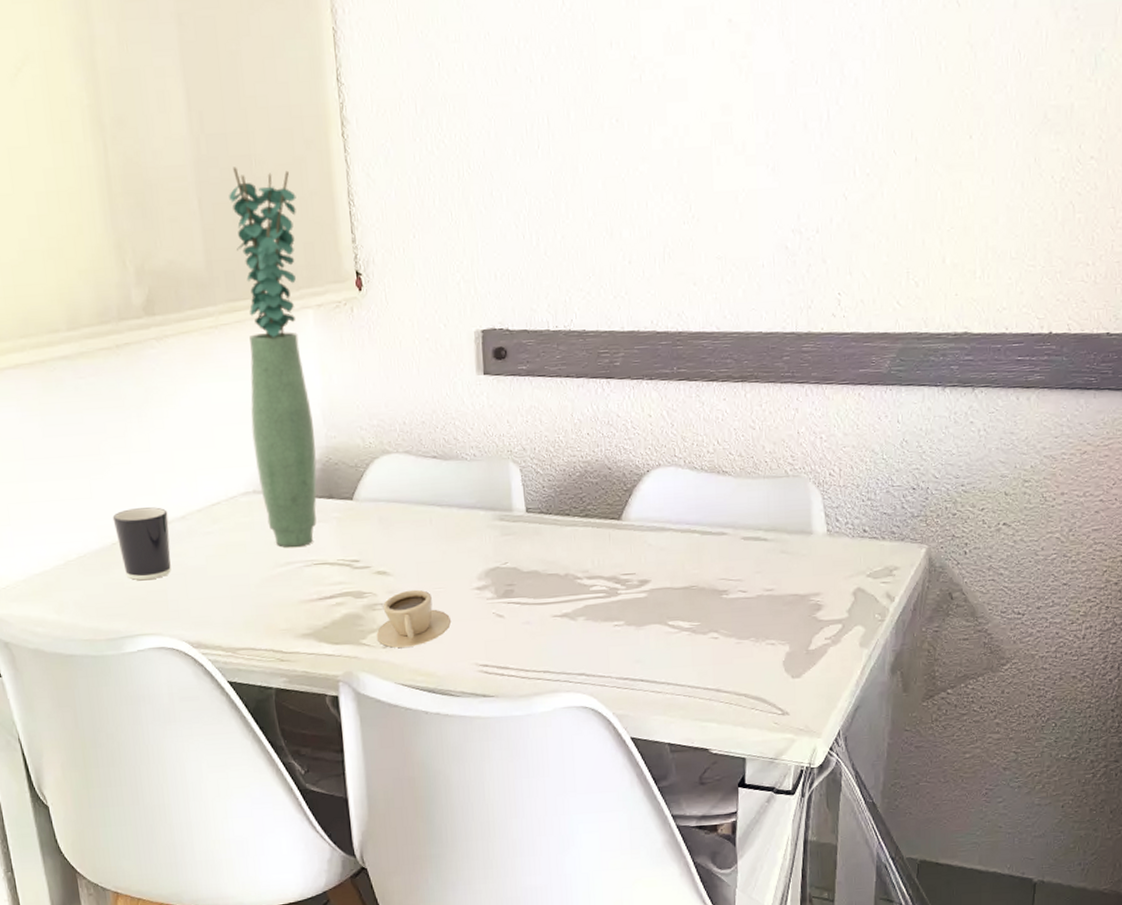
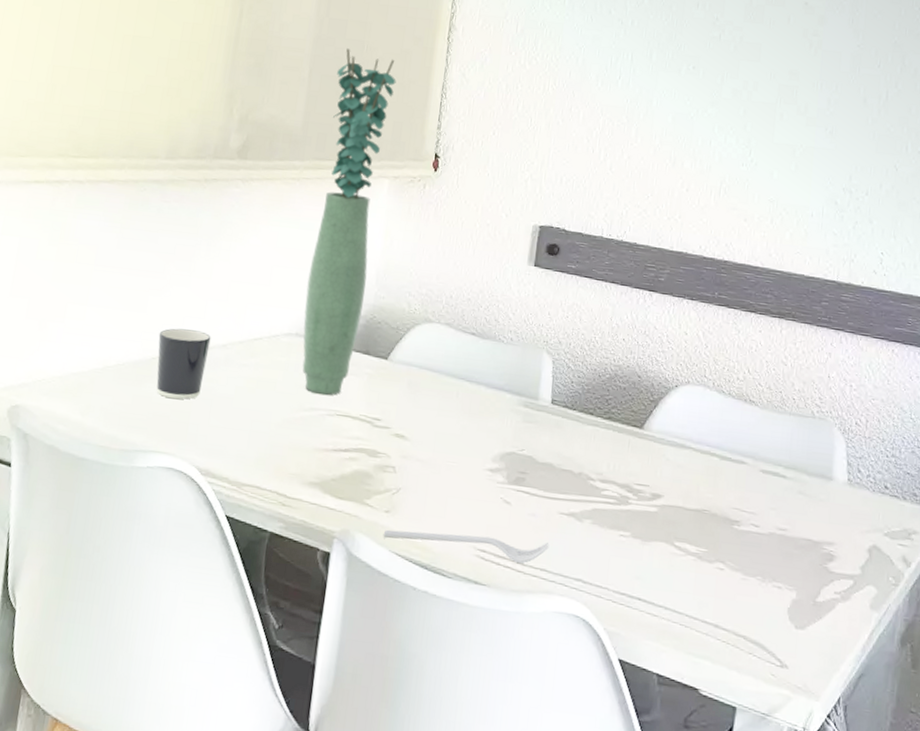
cup: present [376,589,452,649] -> none [381,458,458,517]
fork: none [385,645,548,673] -> present [383,529,549,564]

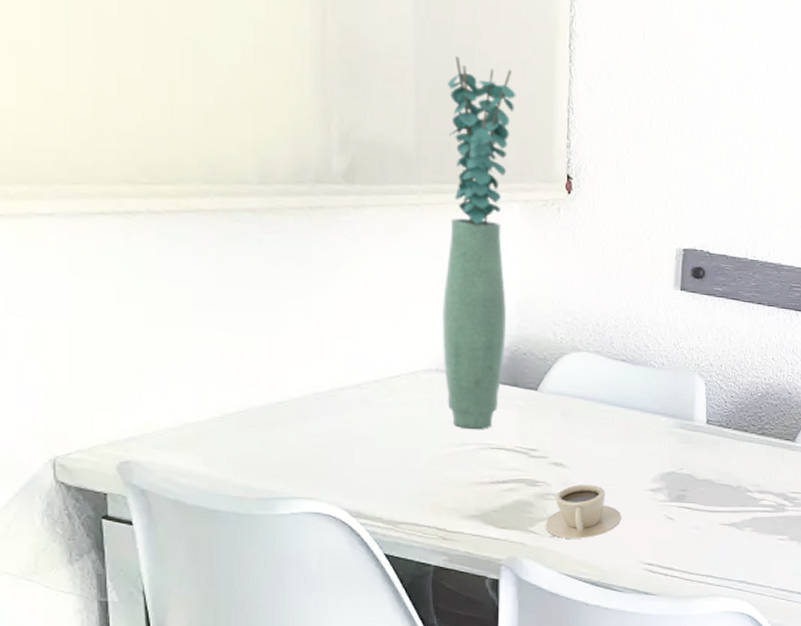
mug: present [156,328,211,400] -> none [281,370,342,444]
cup: none [381,458,458,517] -> present [545,484,622,540]
fork: present [383,529,549,564] -> none [550,551,713,573]

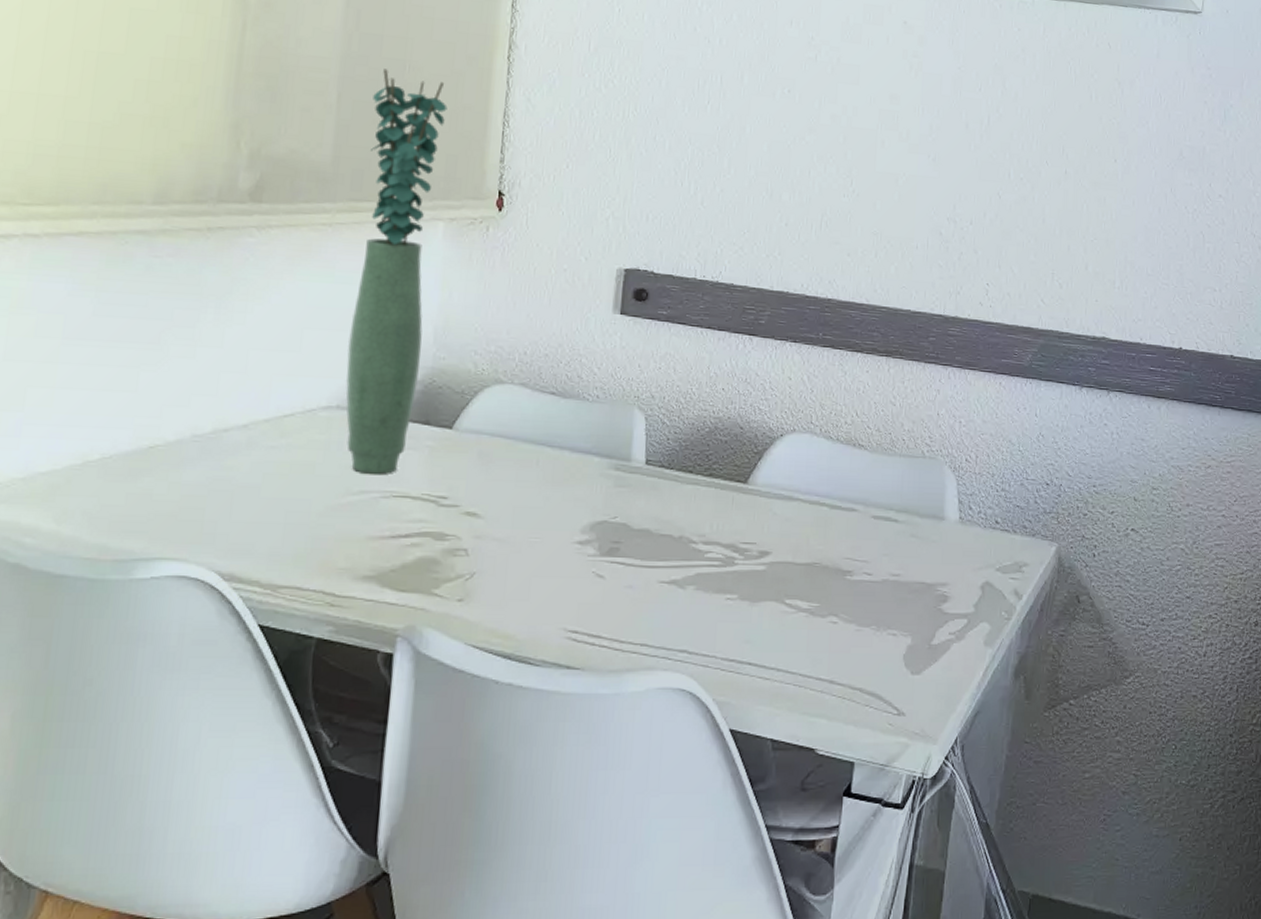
cup: present [545,484,622,540] -> none [452,536,544,604]

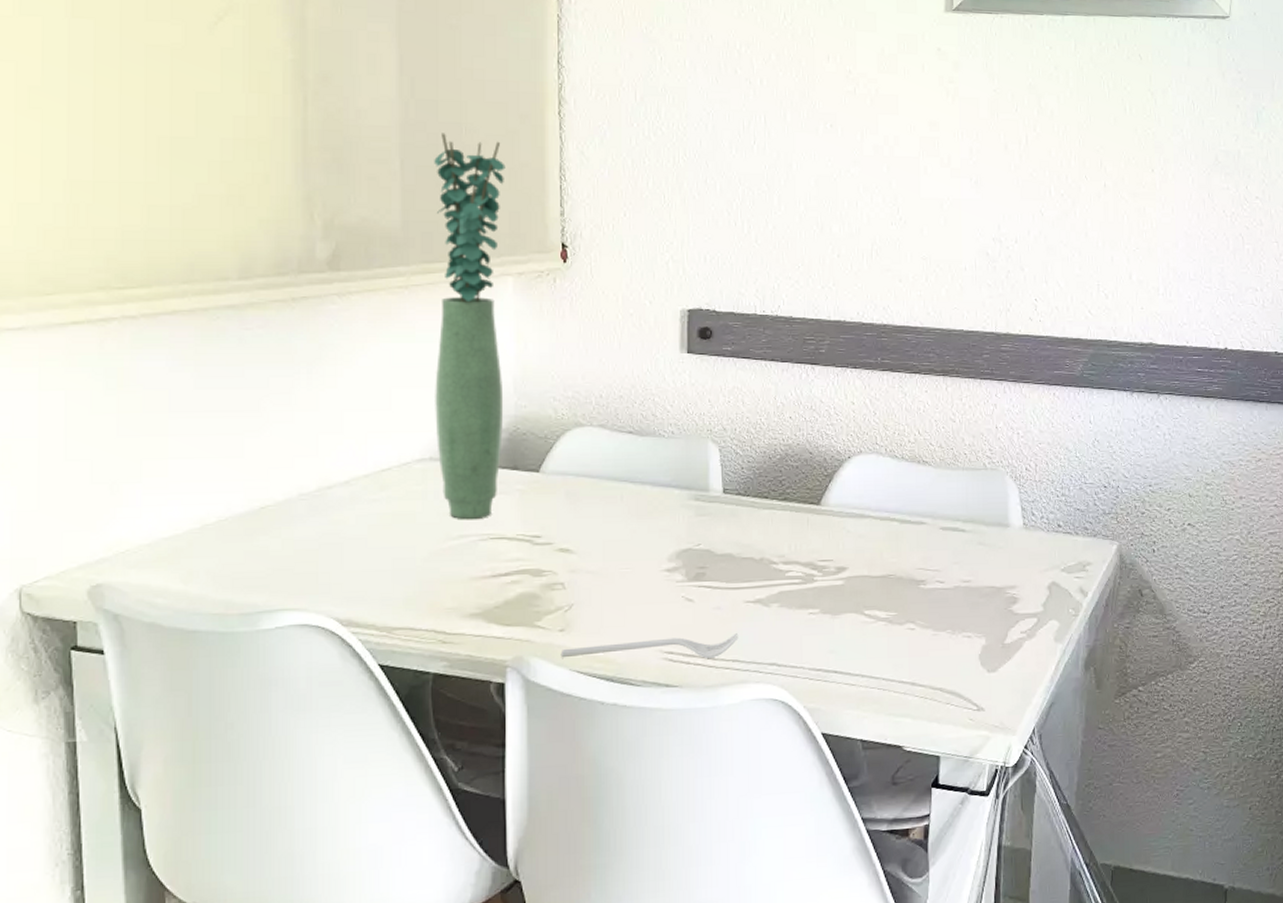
fork: none [456,614,649,642] -> present [560,632,739,659]

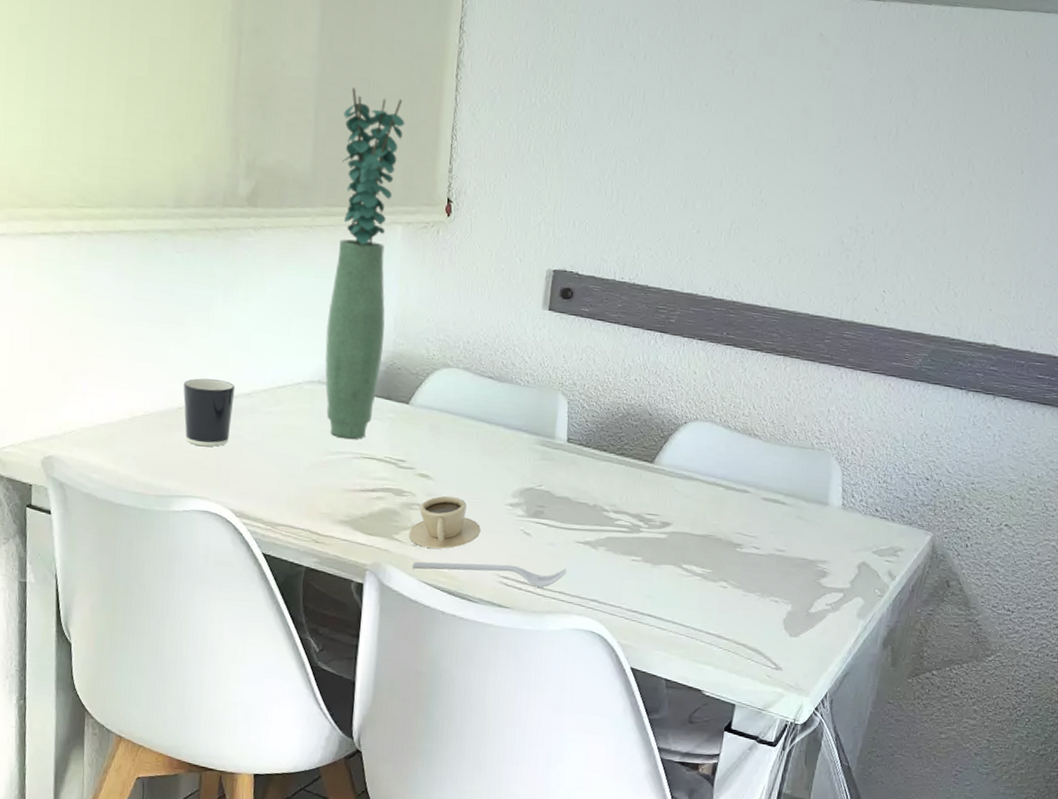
mug: none [264,470,329,550] -> present [183,378,235,447]
cup: none [553,569,637,632] -> present [408,495,481,549]

